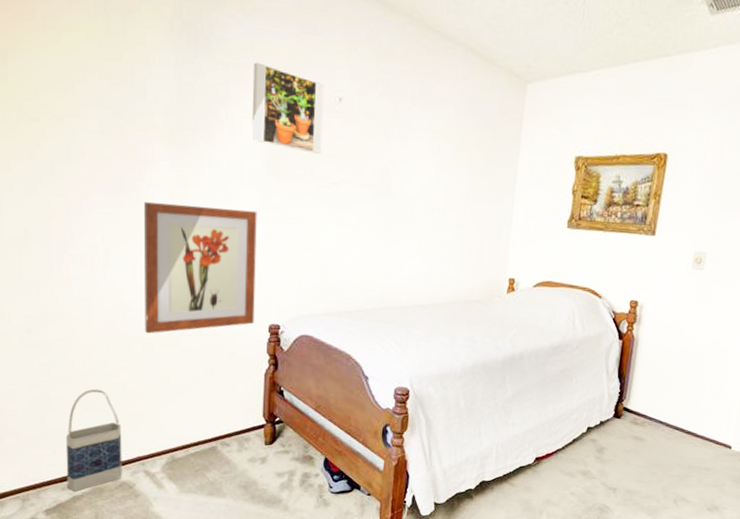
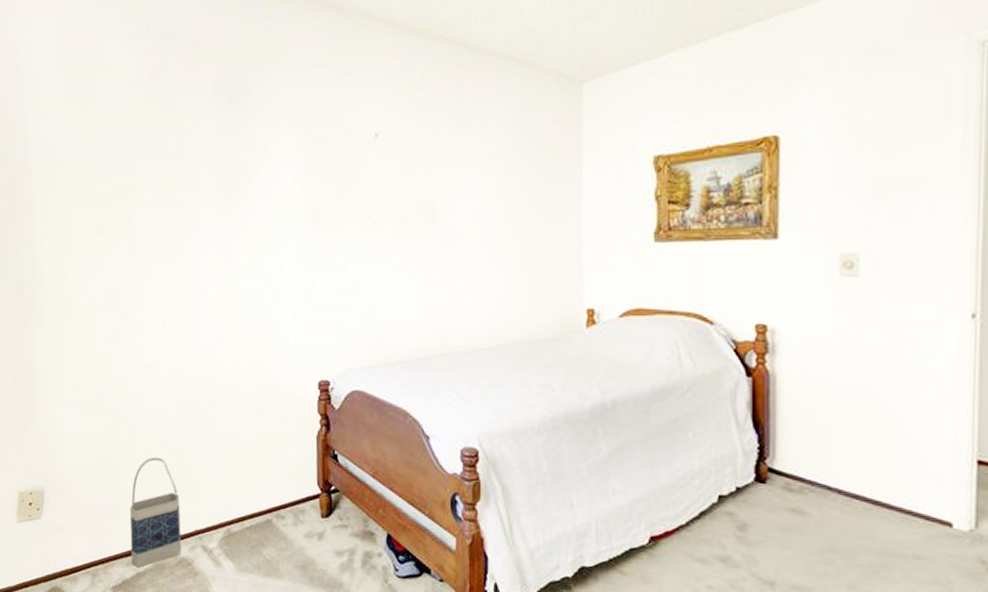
wall art: present [144,202,257,334] -> none [195,261,303,397]
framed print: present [251,62,324,154] -> none [289,112,360,194]

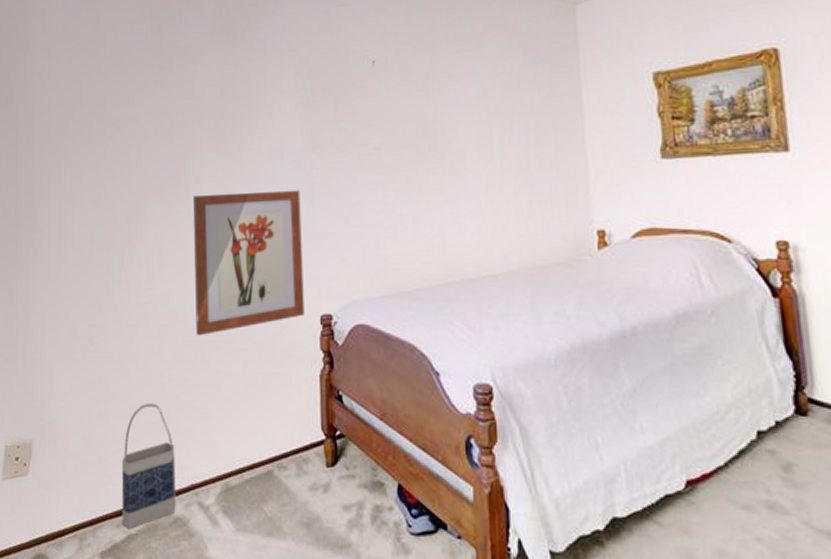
wall art: none [195,261,303,397] -> present [193,190,305,336]

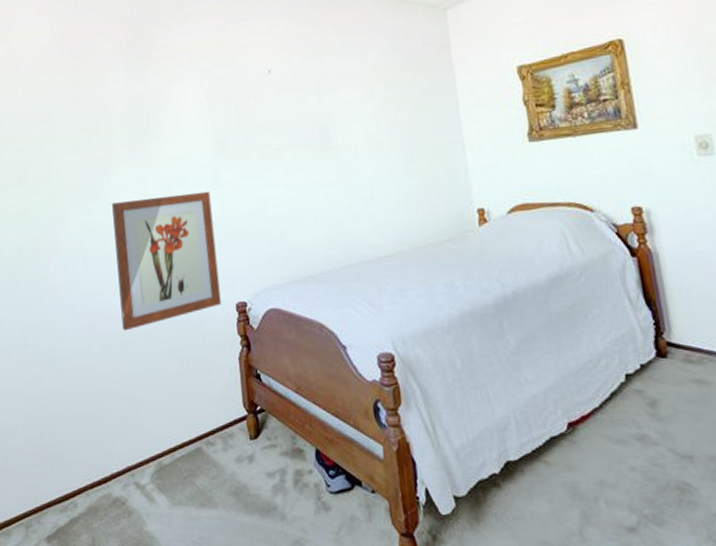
bag: present [121,402,176,530] -> none [60,395,114,514]

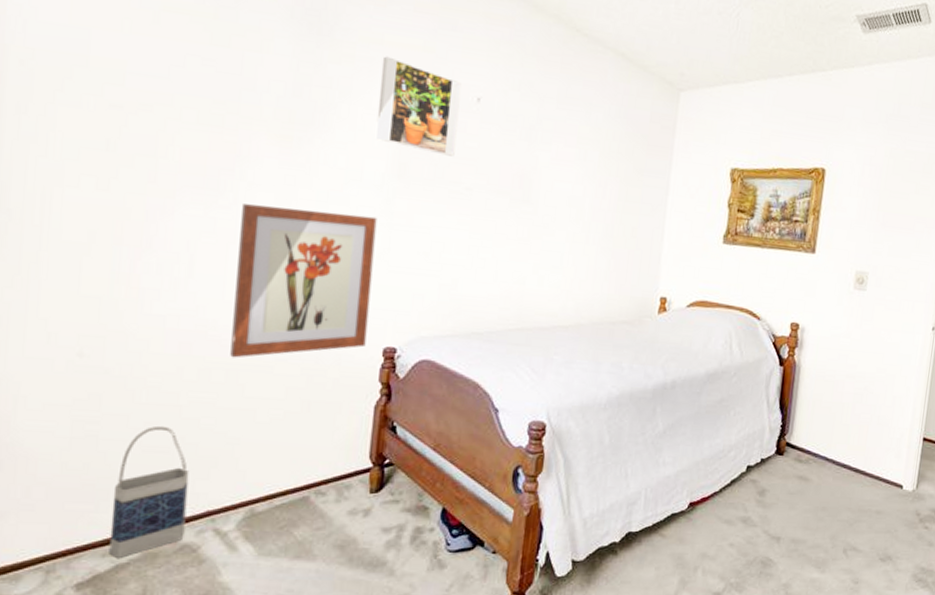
bag: none [60,395,114,514] -> present [109,425,190,559]
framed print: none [189,58,260,128] -> present [376,56,462,157]

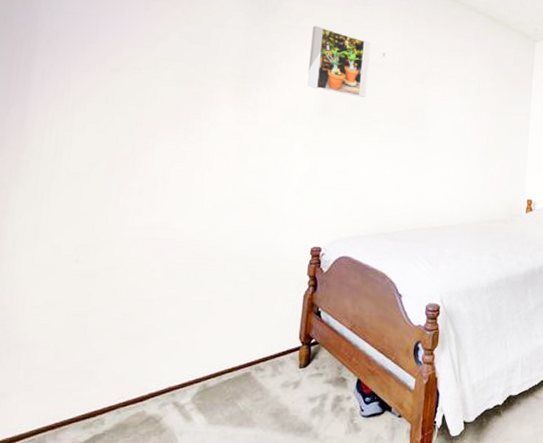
bag: present [109,425,190,559] -> none [88,316,156,431]
wall art: present [230,204,377,358] -> none [192,139,307,260]

